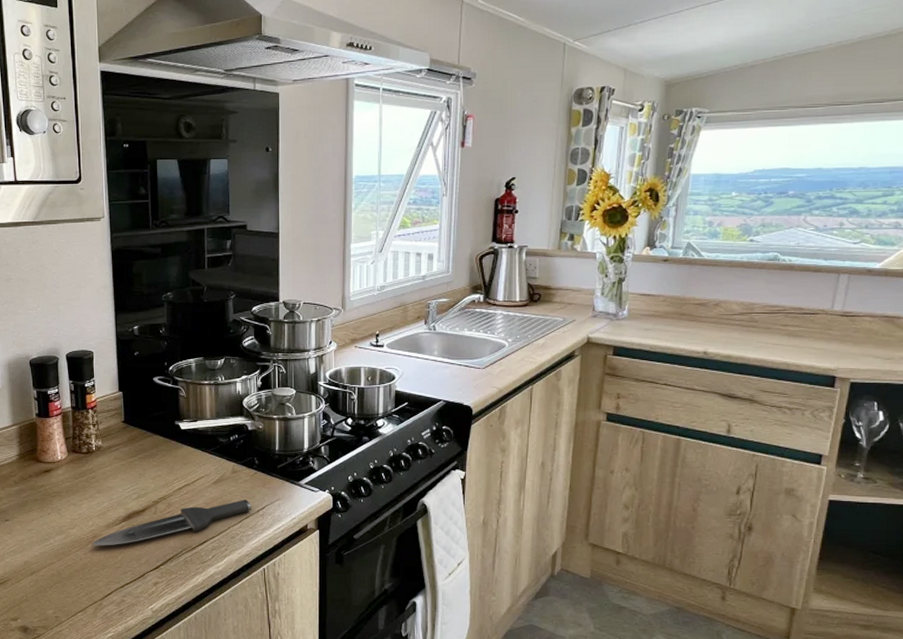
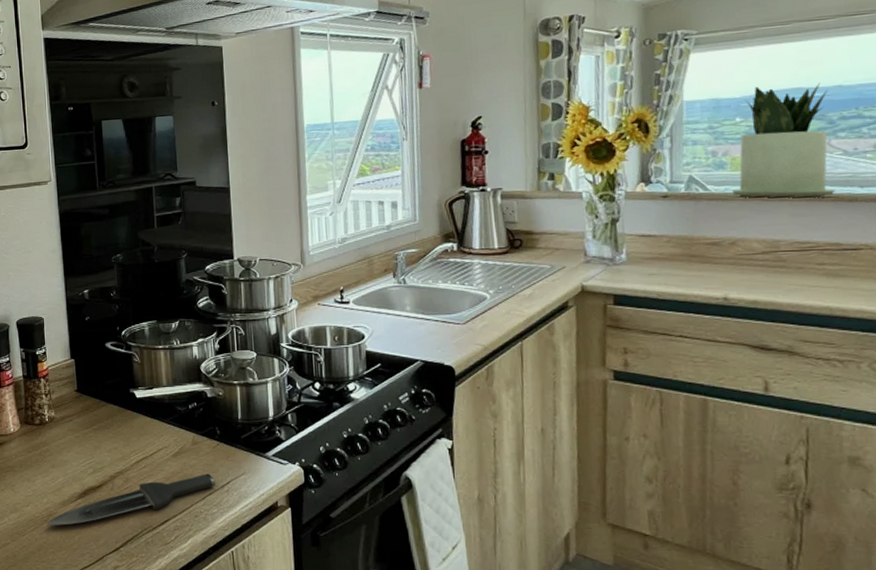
planter: none [721,165,810,267] -> present [732,83,836,198]

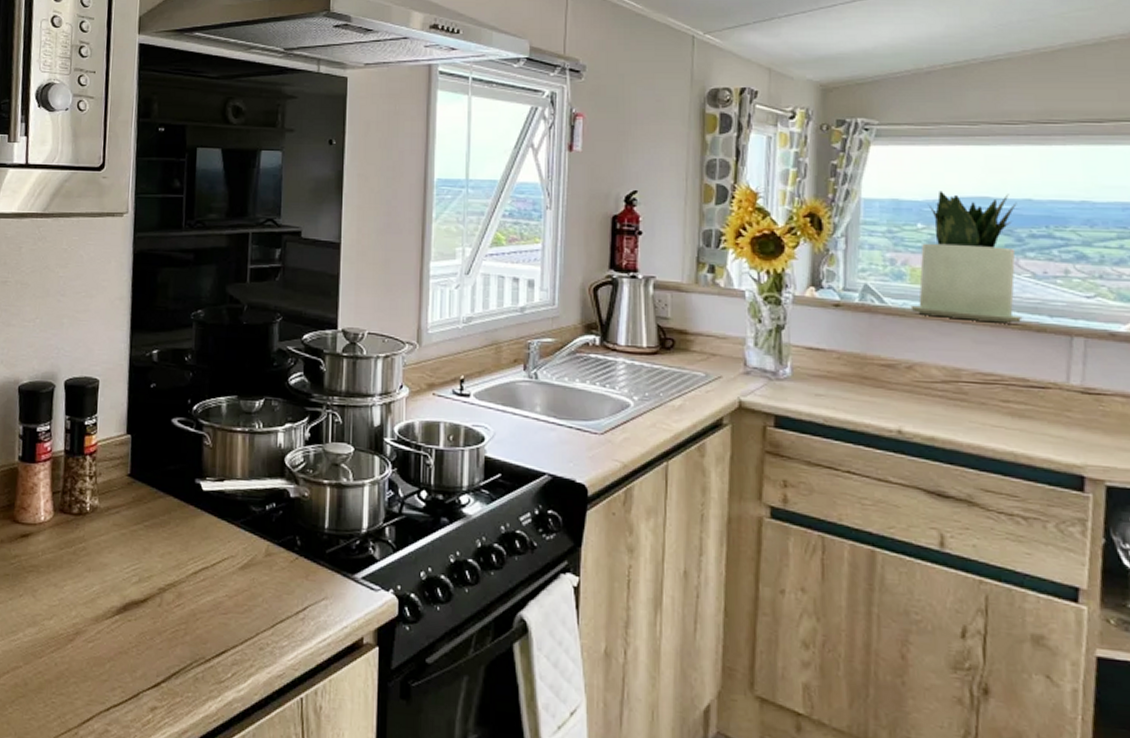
knife: present [46,473,216,525] -> none [71,594,289,648]

